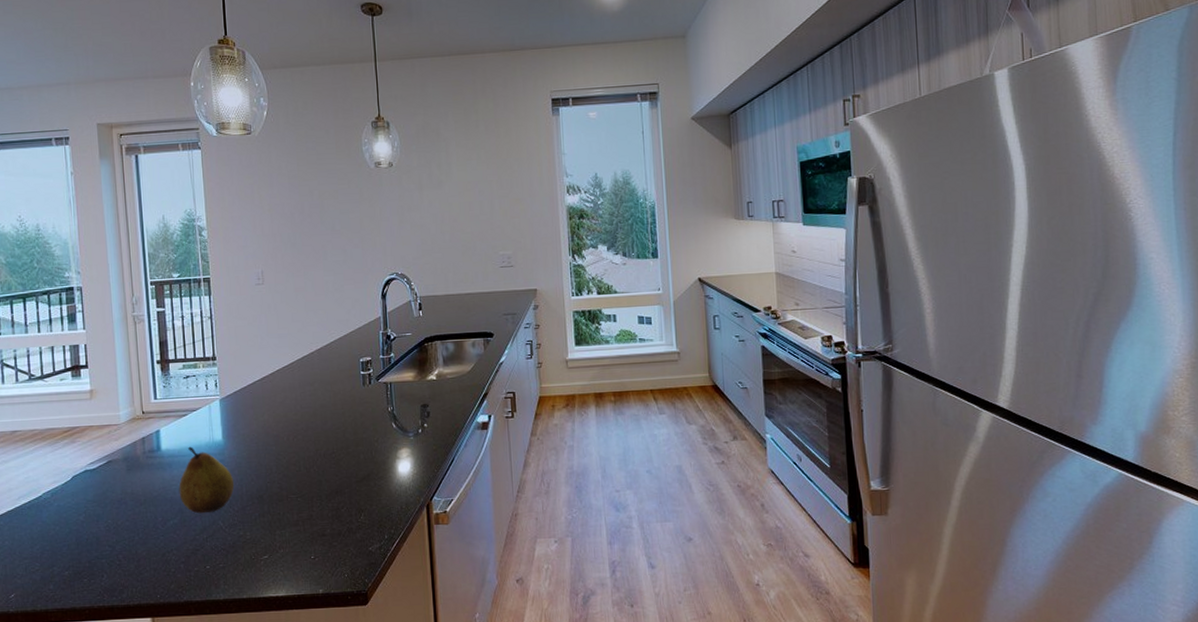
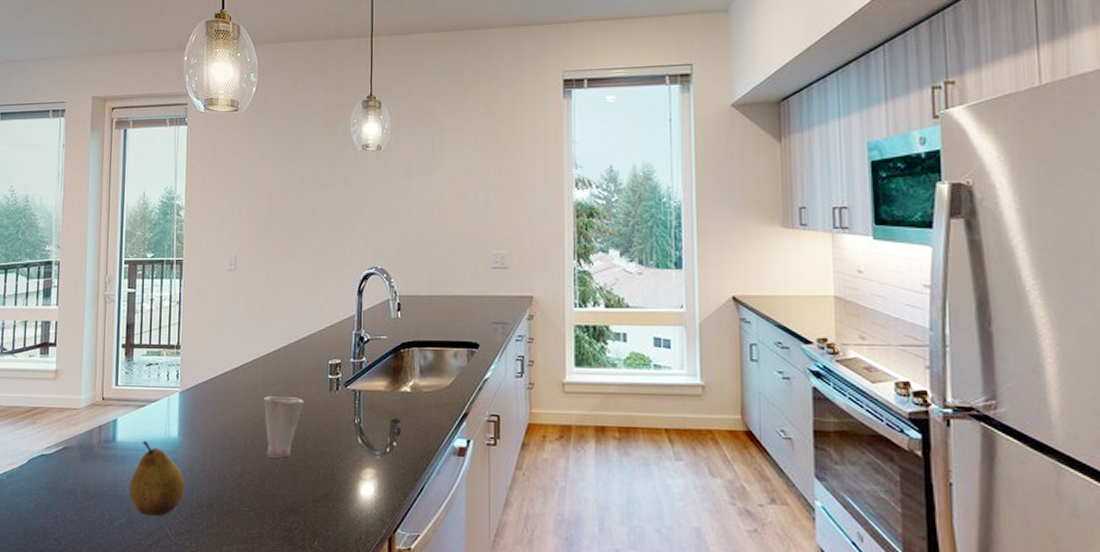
cup: none [301,394,340,449] -> present [263,395,304,458]

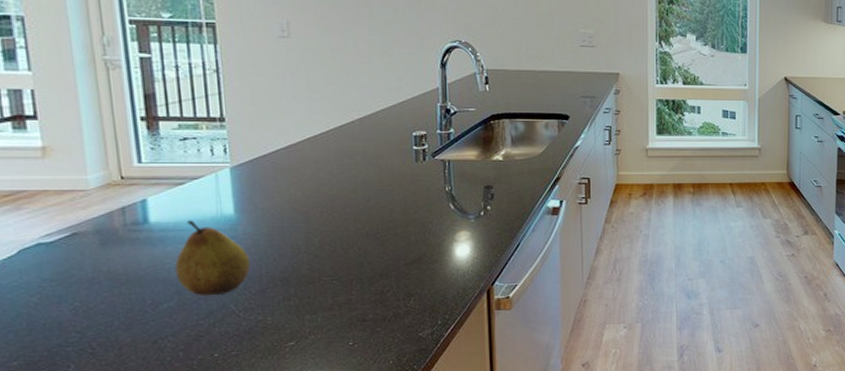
cup: present [263,395,304,458] -> none [339,168,387,228]

